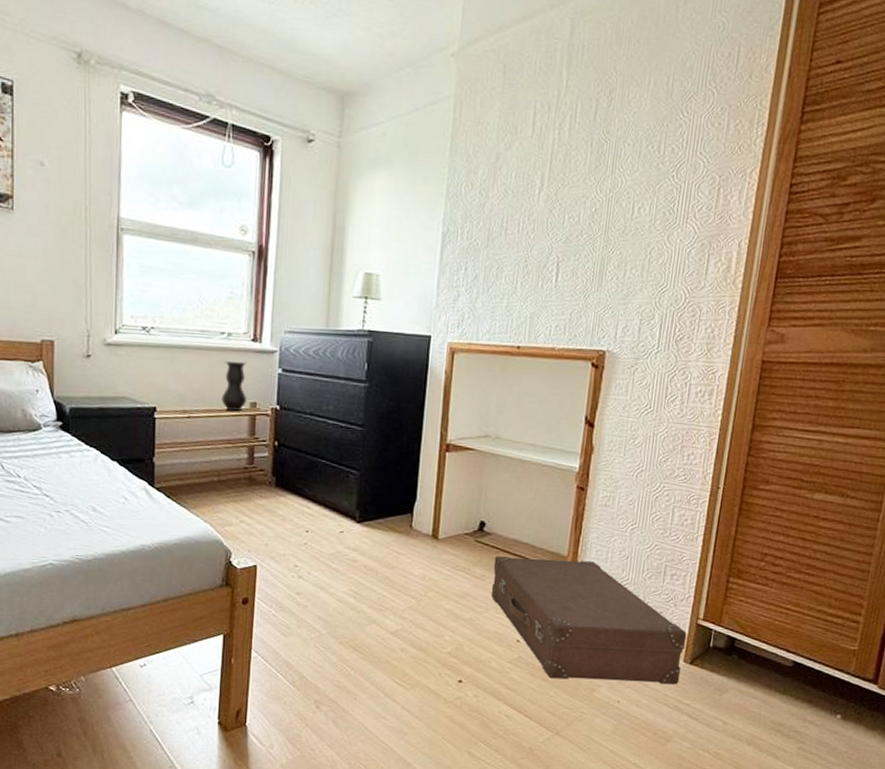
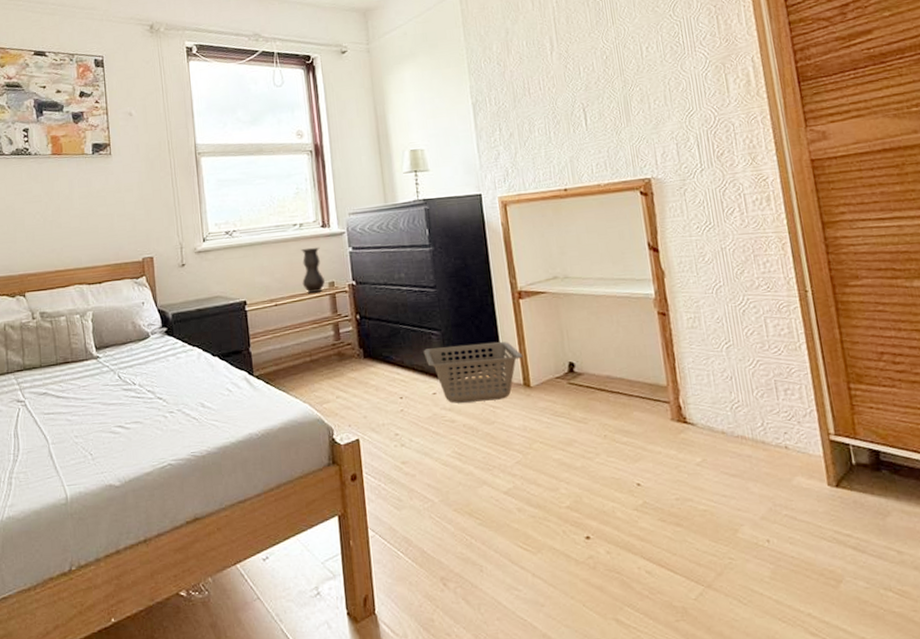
laundry basket: none [338,487,438,547] -> present [423,341,523,403]
suitcase: present [491,556,687,685] -> none [592,388,830,523]

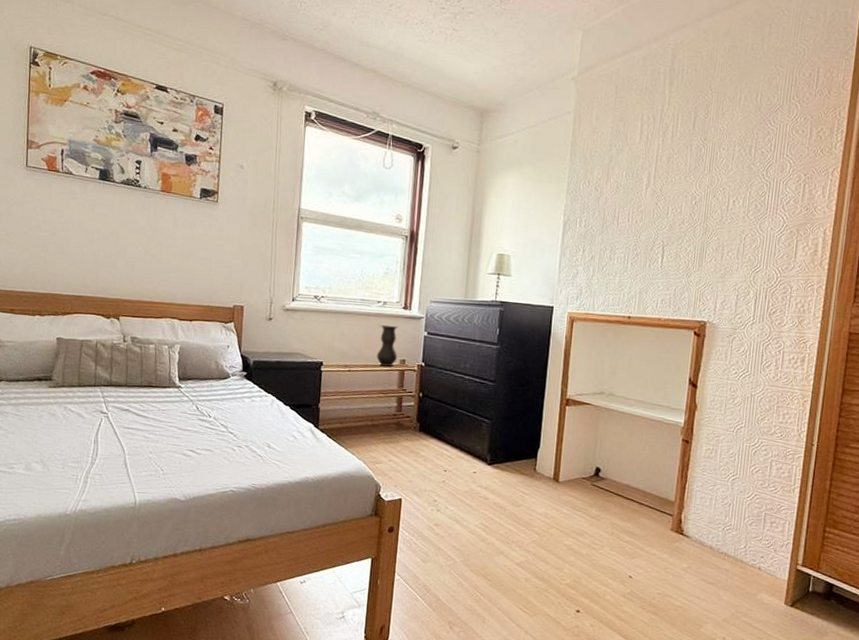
laundry basket: present [423,341,523,403] -> none [472,433,558,488]

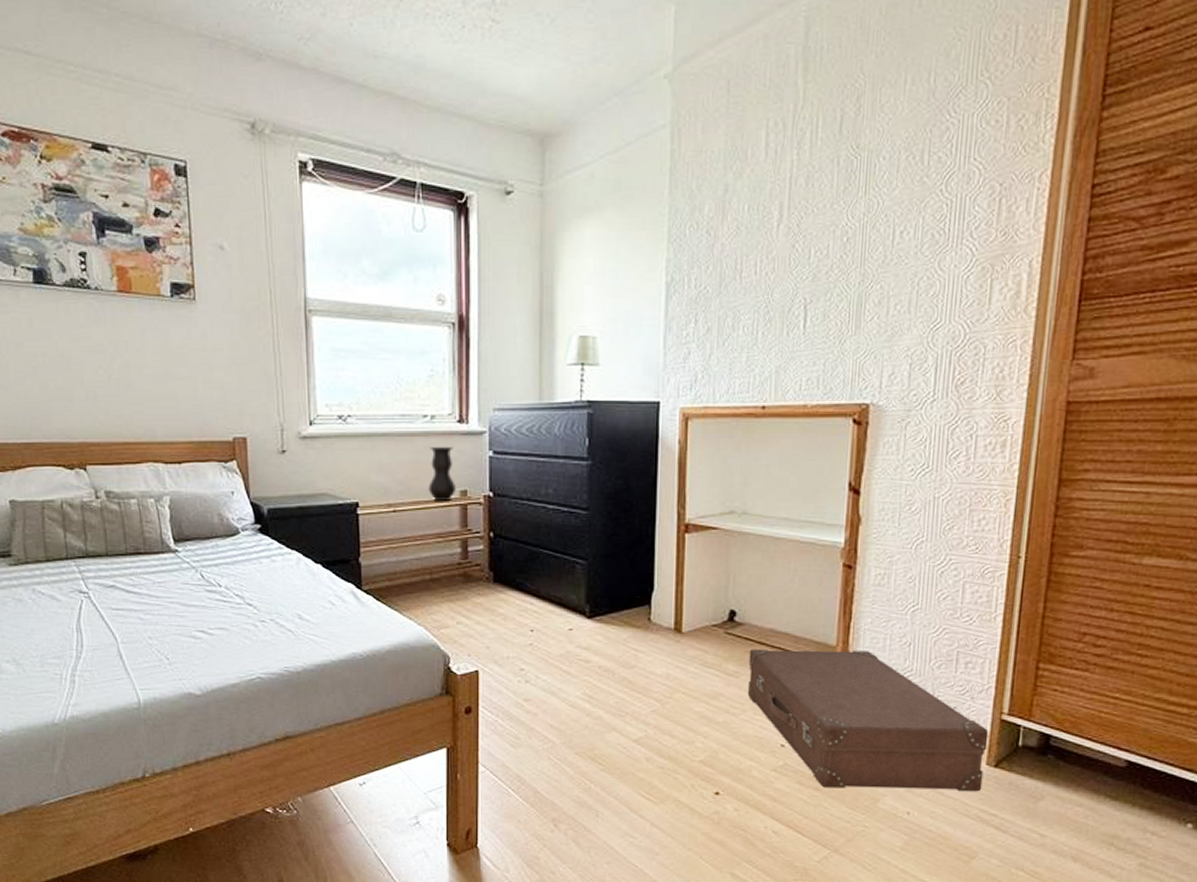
suitcase: none [605,499,787,626] -> present [747,649,989,792]

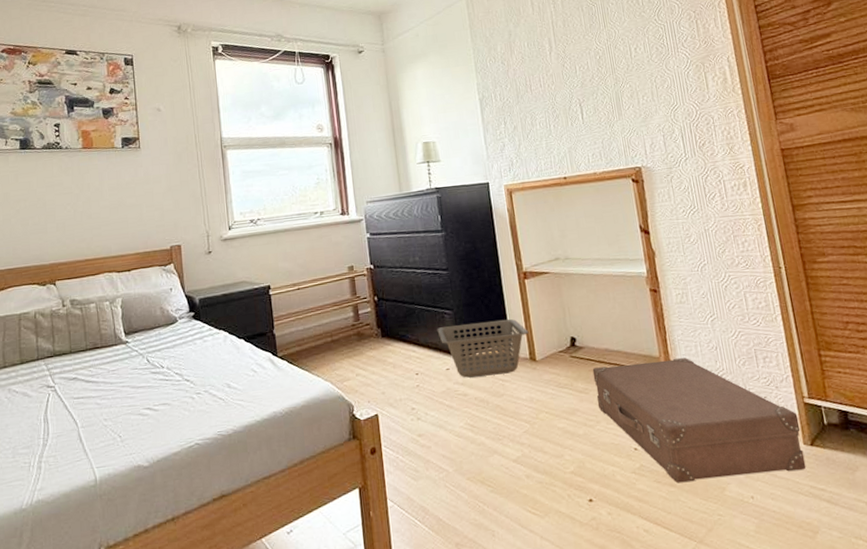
vase: present [428,446,457,501] -> none [321,233,345,277]
laundry basket: none [564,578,679,643] -> present [437,318,529,378]

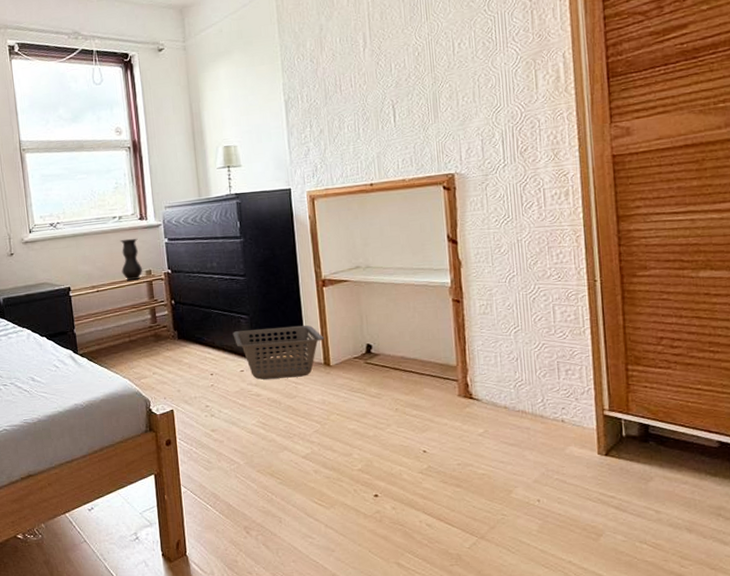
vase: none [321,233,345,277] -> present [120,238,143,280]
suitcase: present [592,358,806,483] -> none [386,368,598,484]

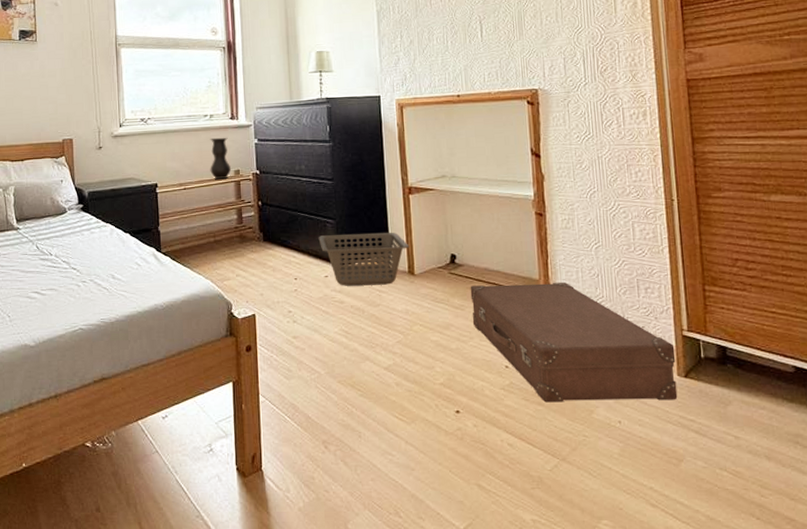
suitcase: none [386,368,598,484] -> present [470,283,678,403]

